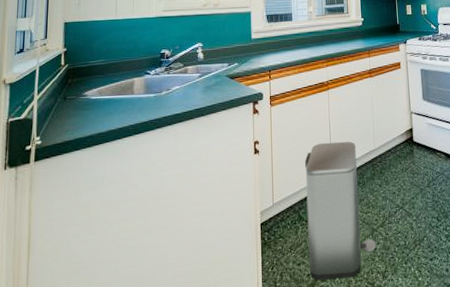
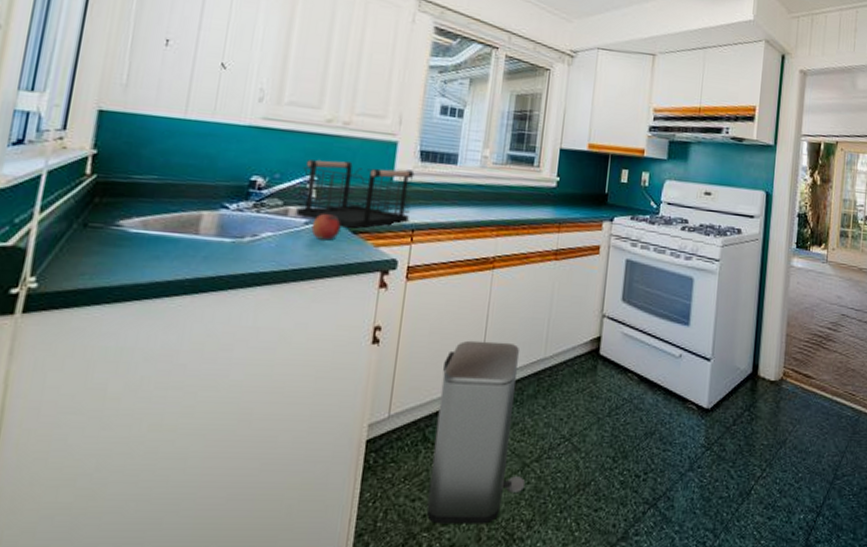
dish rack: none [192,29,266,76] -> present [296,159,415,229]
fruit: none [204,68,222,87] -> present [311,214,341,241]

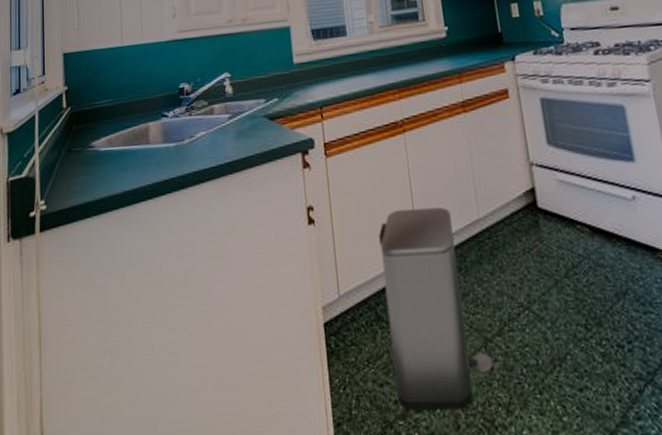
dish rack: present [296,159,415,229] -> none [217,50,315,116]
fruit: present [311,214,341,241] -> none [234,106,259,131]

